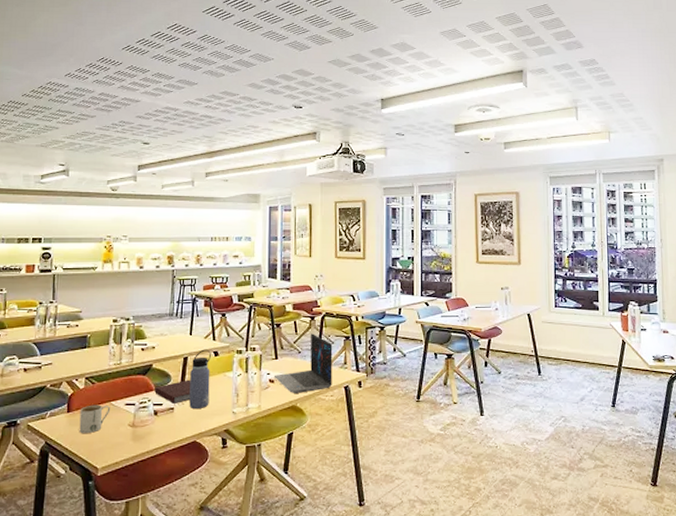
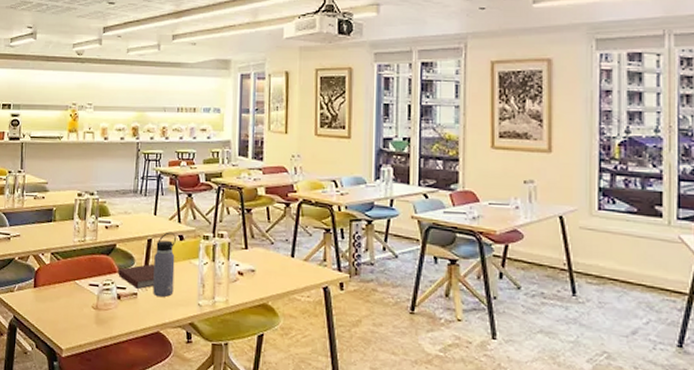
mug: present [79,404,111,433] -> none [45,282,75,311]
laptop: present [273,333,333,393] -> none [243,222,310,290]

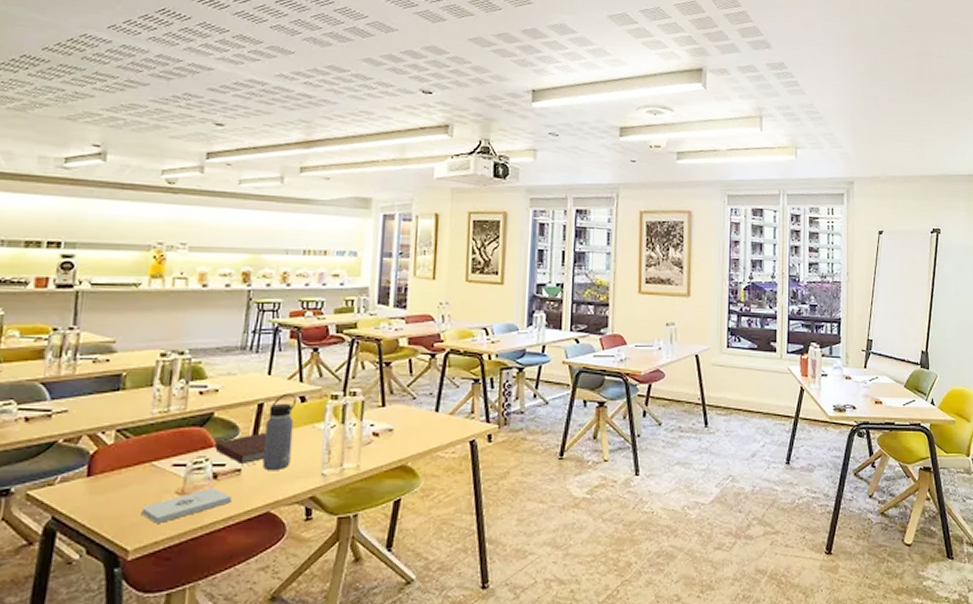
notepad: none [70,306,131,331] -> present [141,487,232,525]

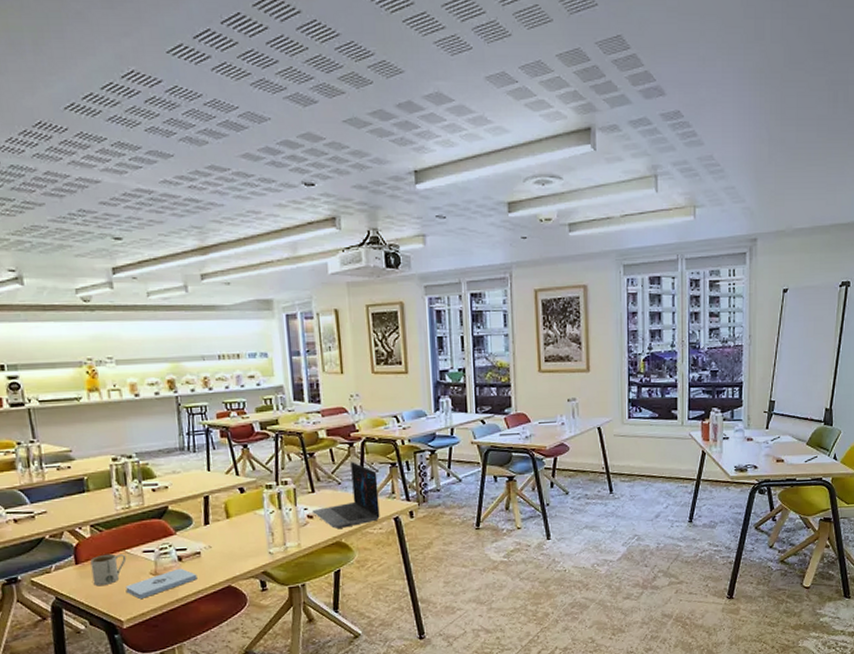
mug: none [103,465,151,504] -> present [90,554,127,585]
notebook: present [215,432,267,464] -> none [174,520,219,548]
water bottle: present [262,393,296,471] -> none [214,486,241,552]
laptop: none [378,375,457,450] -> present [312,462,380,529]

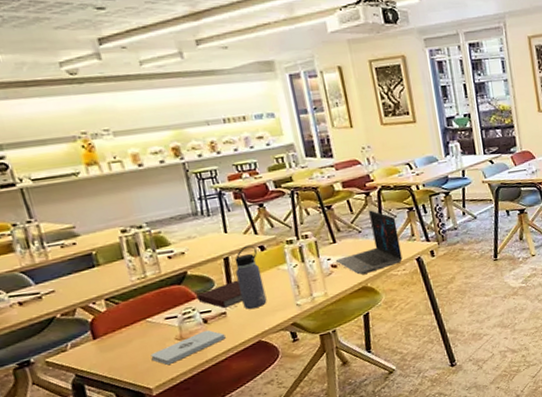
mug: present [90,554,127,585] -> none [109,323,149,358]
notebook: none [174,520,219,548] -> present [196,280,244,308]
water bottle: none [214,486,241,552] -> present [234,245,267,310]

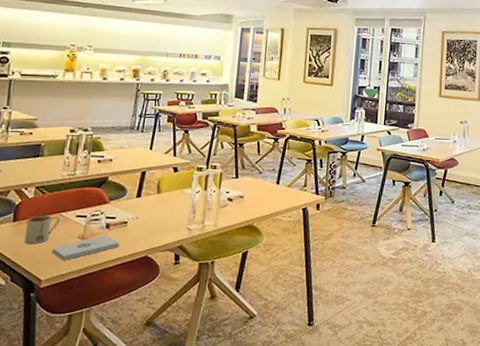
mug: none [109,323,149,358] -> present [24,215,60,244]
notebook: present [196,280,244,308] -> none [108,194,148,218]
water bottle: present [234,245,267,310] -> none [143,164,170,225]
laptop: present [335,210,403,275] -> none [232,155,294,213]

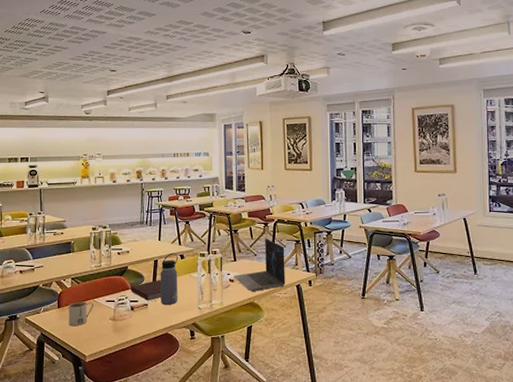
notepad: present [52,235,120,261] -> none [91,316,144,340]
notebook: none [108,194,148,218] -> present [130,279,162,300]
water bottle: none [143,164,170,225] -> present [160,253,178,306]
laptop: none [232,155,294,213] -> present [233,238,285,291]

